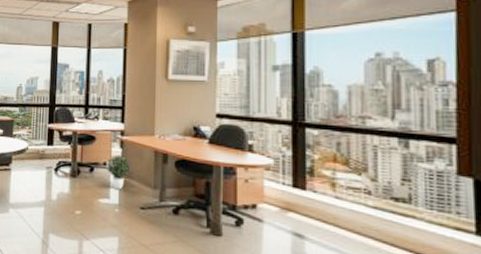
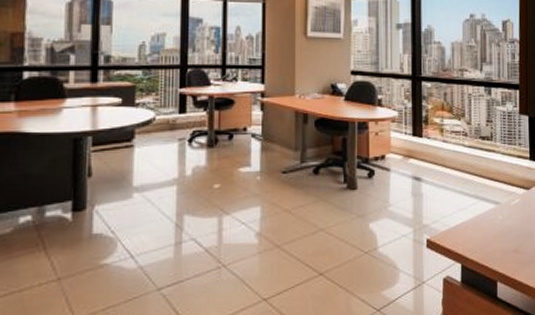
potted plant: present [107,155,131,190] -> none [247,118,272,156]

